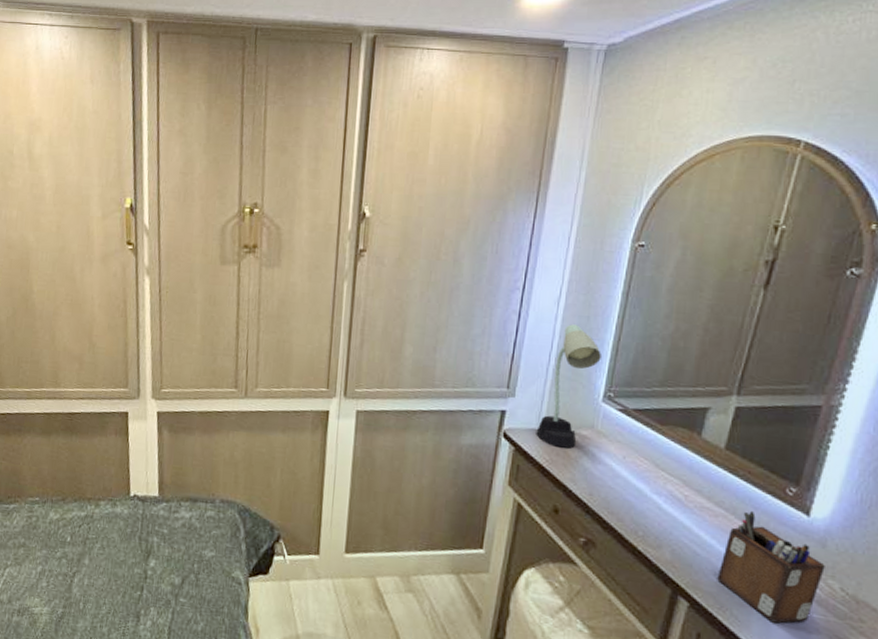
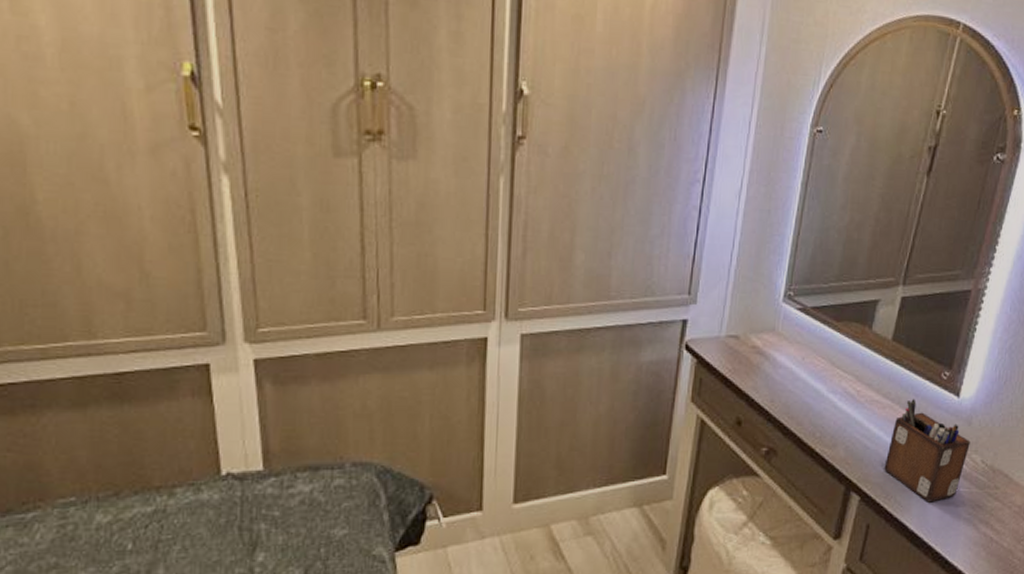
desk lamp: present [536,324,601,449] -> none [718,219,782,355]

